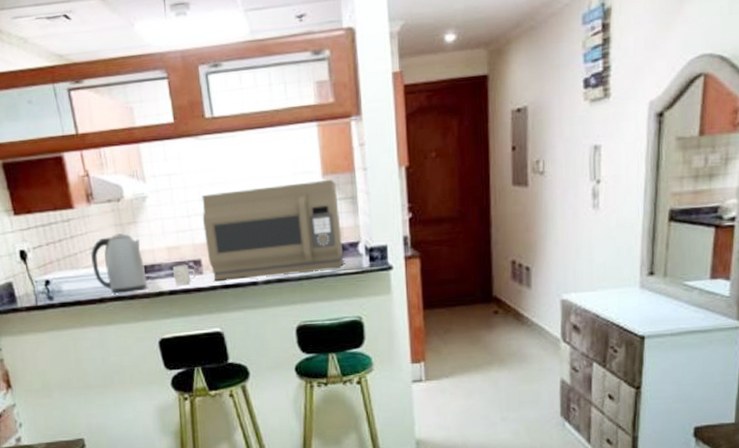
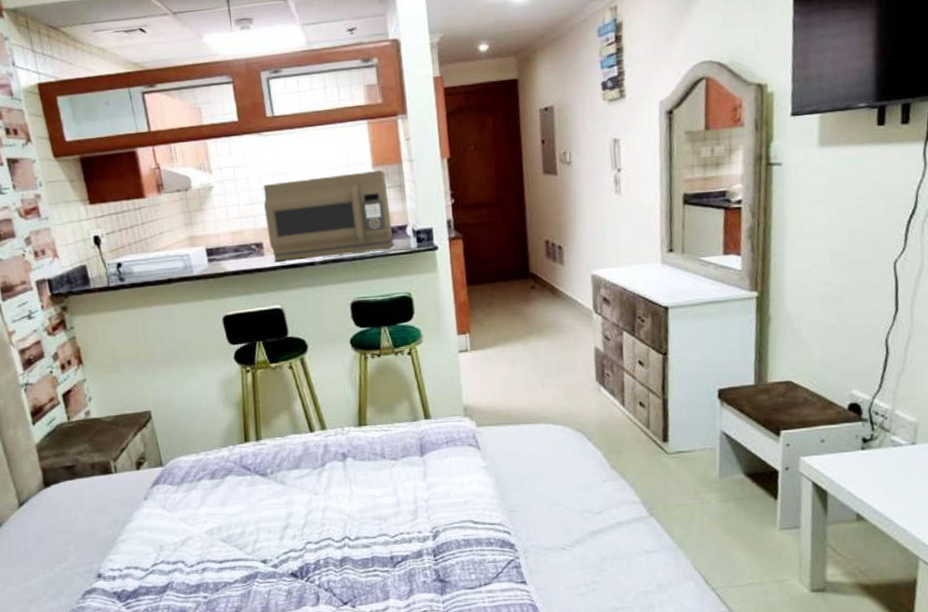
kettle: present [90,233,148,295] -> none [159,220,214,276]
mug: present [172,265,196,287] -> none [236,247,258,268]

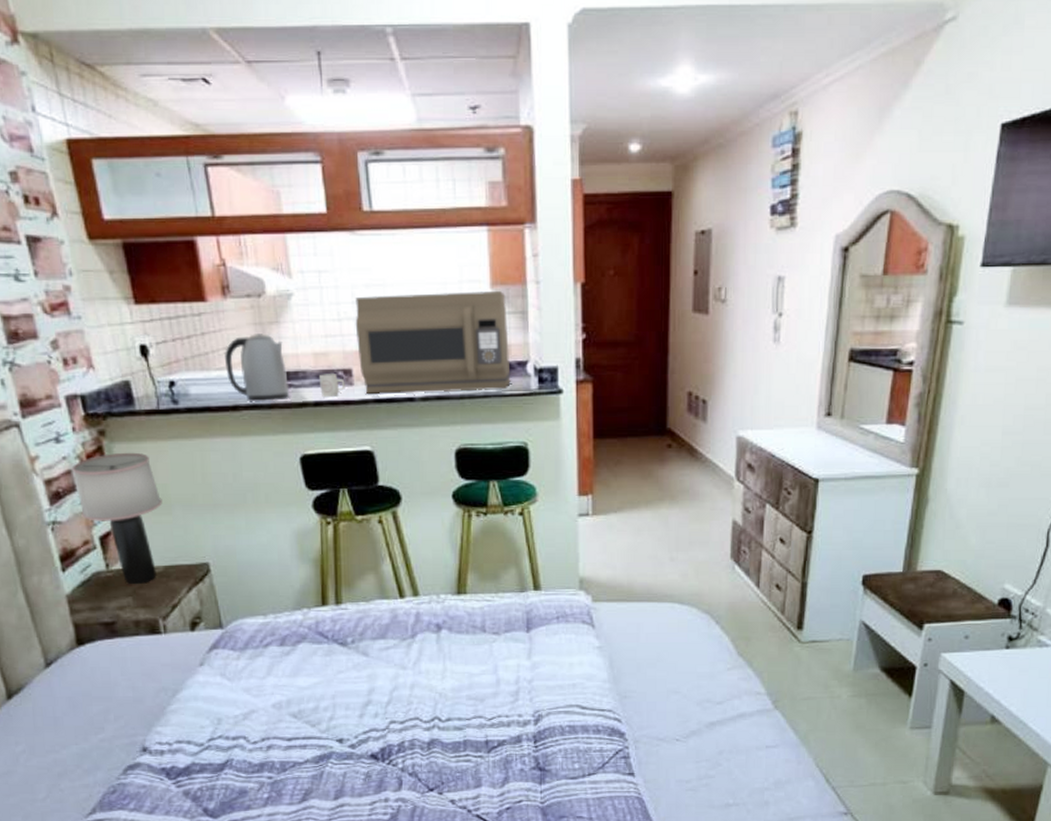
table lamp: none [40,322,112,433] -> present [71,452,162,585]
kettle: none [159,220,214,276] -> present [224,334,290,402]
mug: none [236,247,258,268] -> present [318,374,345,398]

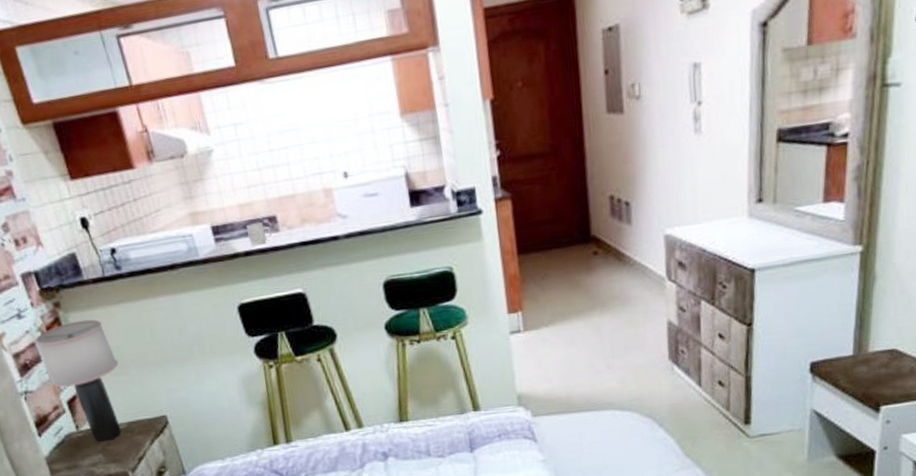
kettle: present [224,334,290,402] -> none [156,192,222,260]
microwave: present [355,291,511,396] -> none [272,119,430,240]

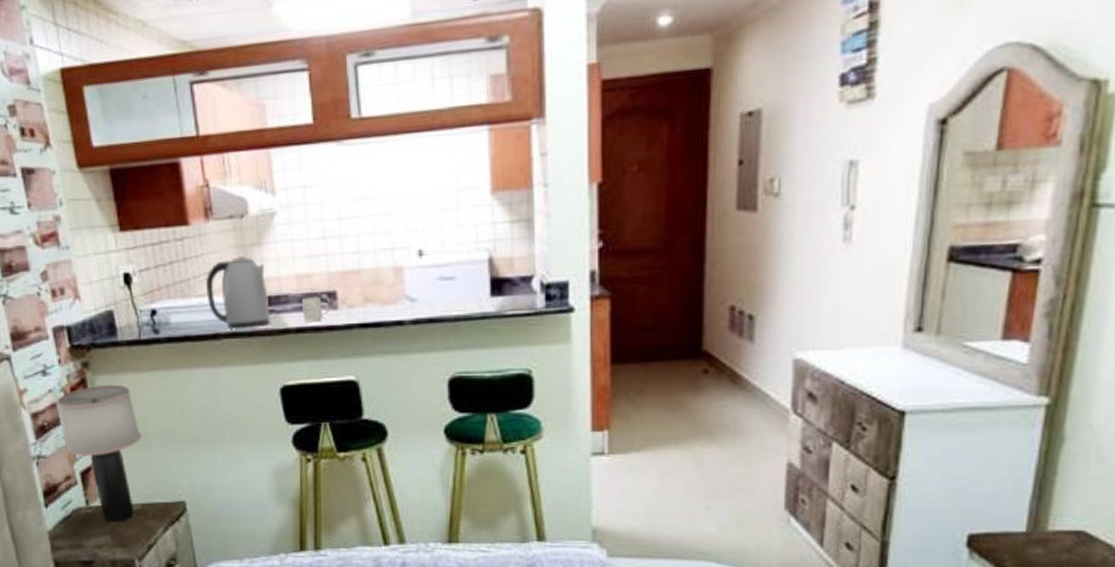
kettle: none [156,192,222,260] -> present [205,257,271,330]

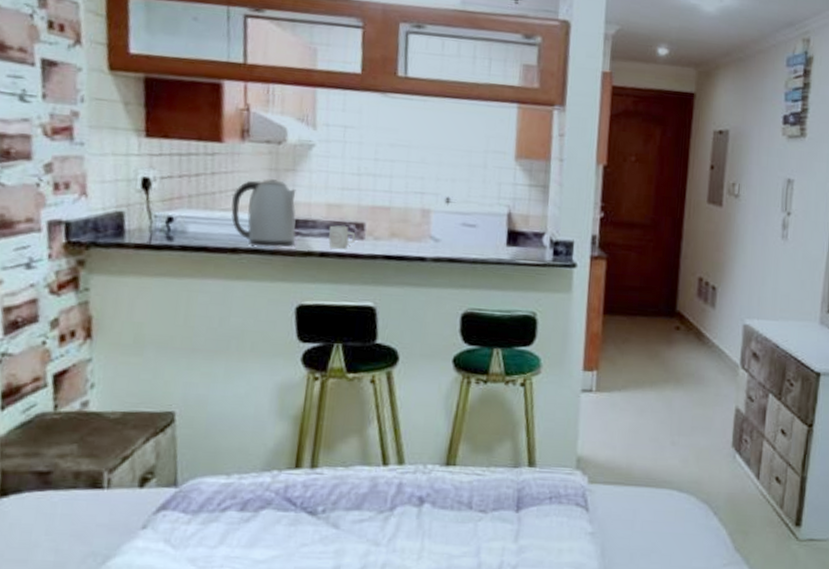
table lamp: present [56,384,141,523] -> none [37,285,135,431]

